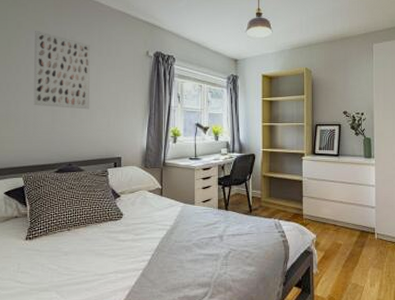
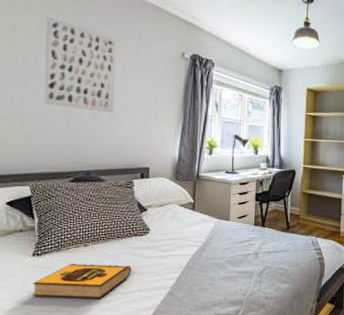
hardback book: none [25,246,109,280] -> present [32,263,132,299]

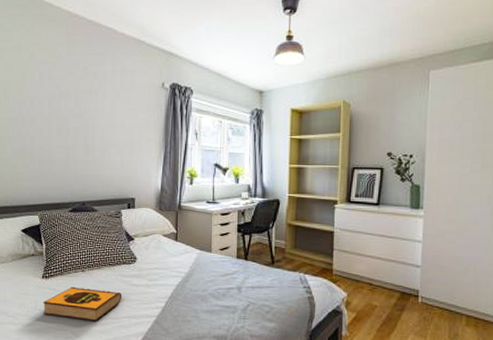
wall art: present [44,17,116,113] -> none [47,62,104,147]

